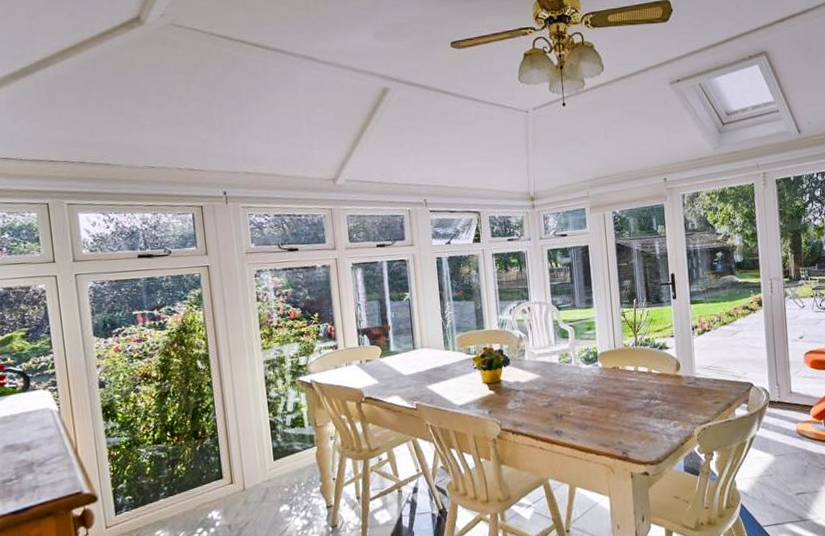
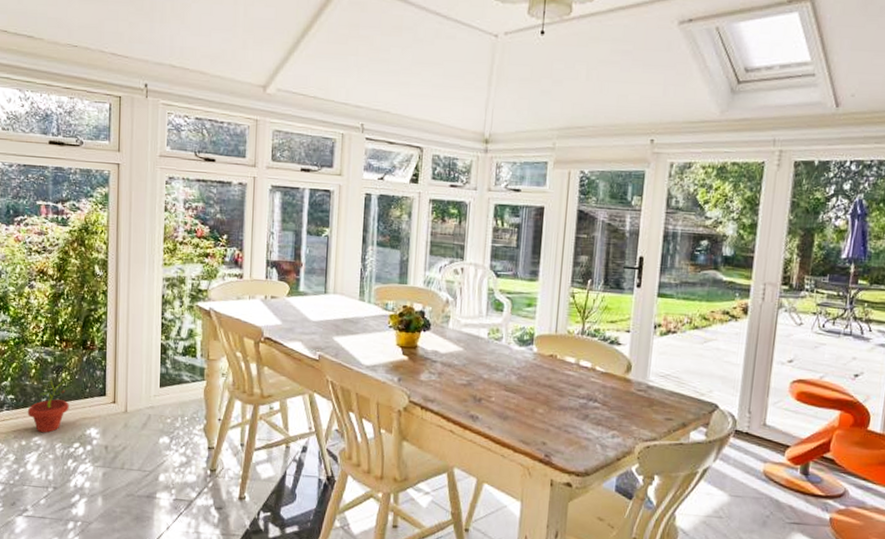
potted plant: none [147,467,188,526] -> present [27,374,71,433]

